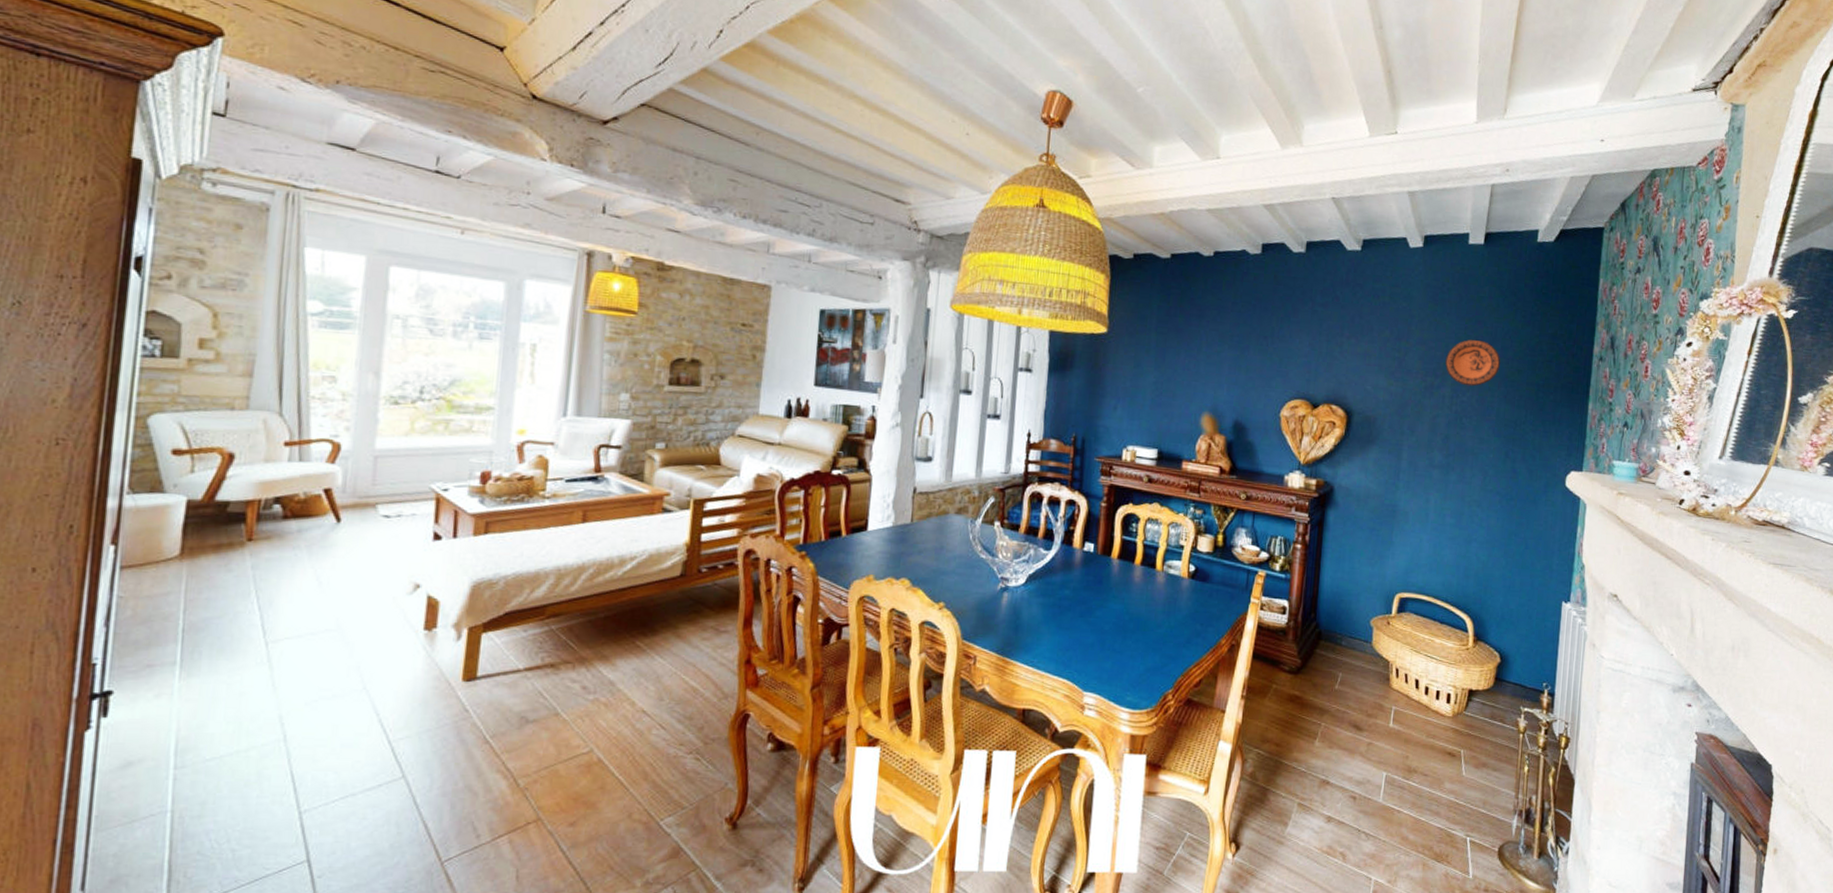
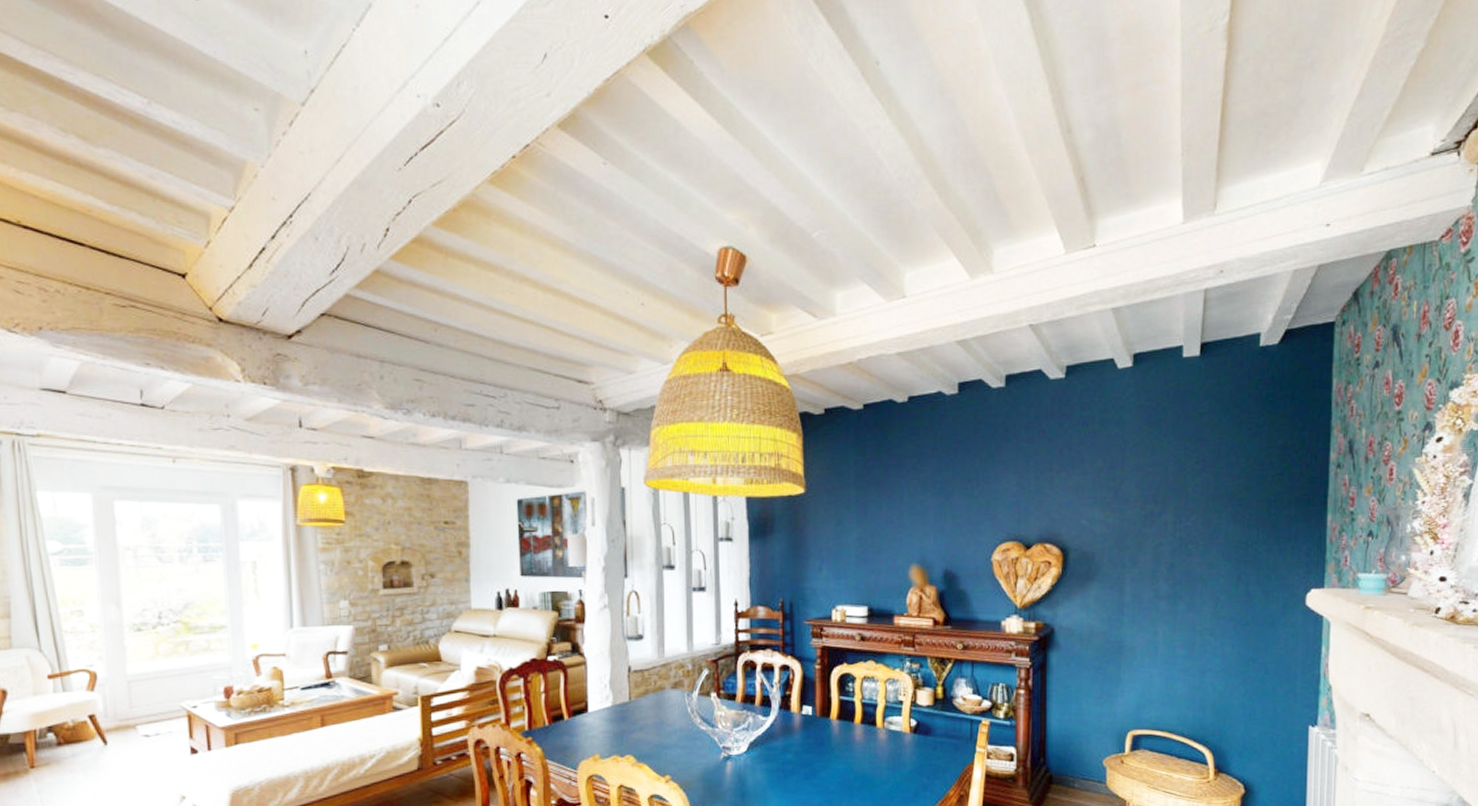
decorative plate: present [1444,339,1501,387] -> none [1164,459,1227,510]

